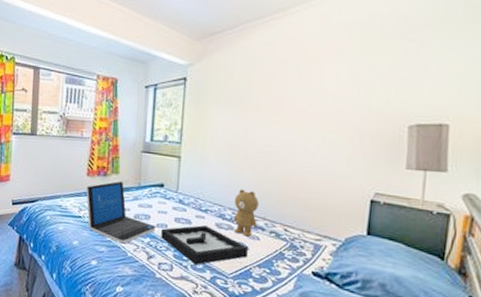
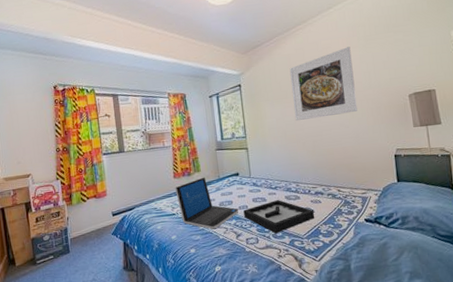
teddy bear: present [222,189,267,237] -> none [290,165,323,202]
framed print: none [247,50,340,137] -> present [289,46,358,121]

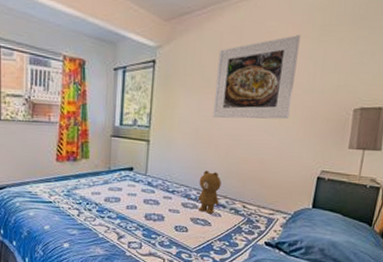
laptop: present [175,177,239,230] -> none [56,165,126,226]
decorative tray: present [243,200,315,234] -> none [131,205,211,242]
teddy bear: none [290,165,323,202] -> present [188,170,228,214]

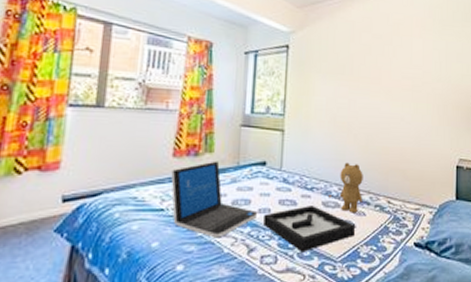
laptop: none [56,165,126,226] -> present [171,161,258,238]
decorative tray: none [131,205,211,242] -> present [263,206,356,252]
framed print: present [212,35,301,120] -> none [349,27,424,107]

